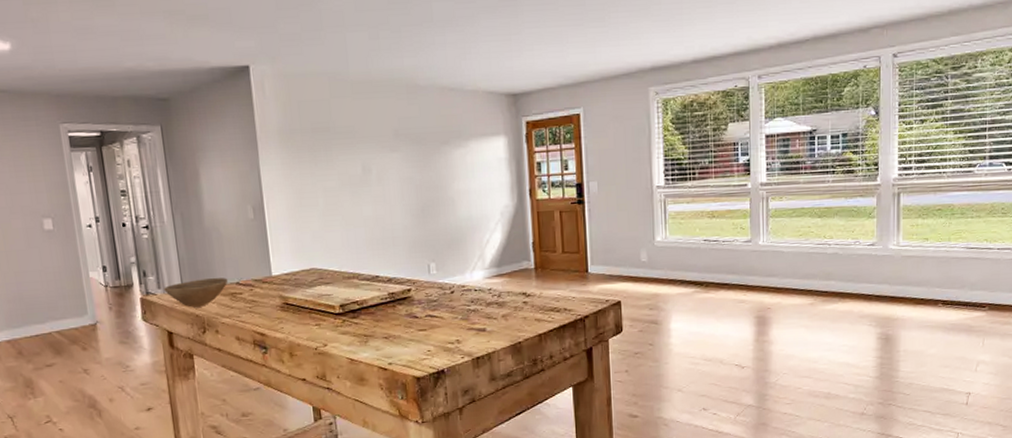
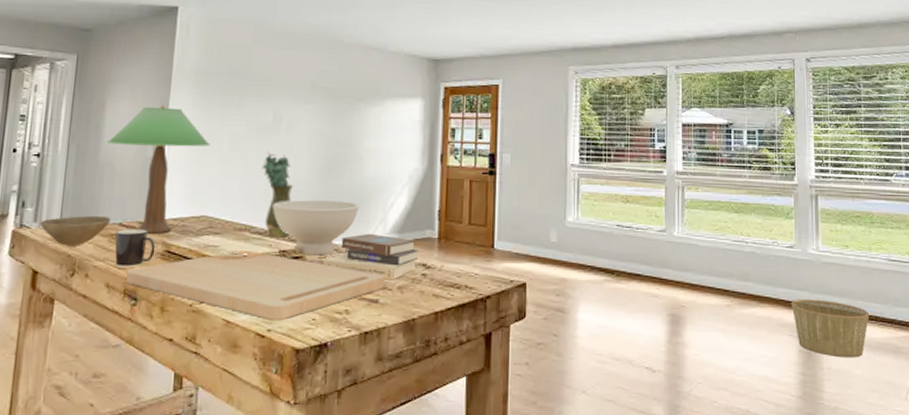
table lamp: none [208,167,308,290] -> present [107,104,211,234]
mug: none [234,286,275,323] -> present [114,229,156,269]
cutting board: none [252,296,491,355] -> present [126,251,386,320]
vase: none [359,202,396,282] -> present [262,151,293,238]
bowl: none [376,242,458,296] -> present [273,200,360,256]
books: none [430,269,518,311] -> present [323,233,419,280]
basket: none [871,290,946,341] -> present [791,299,870,358]

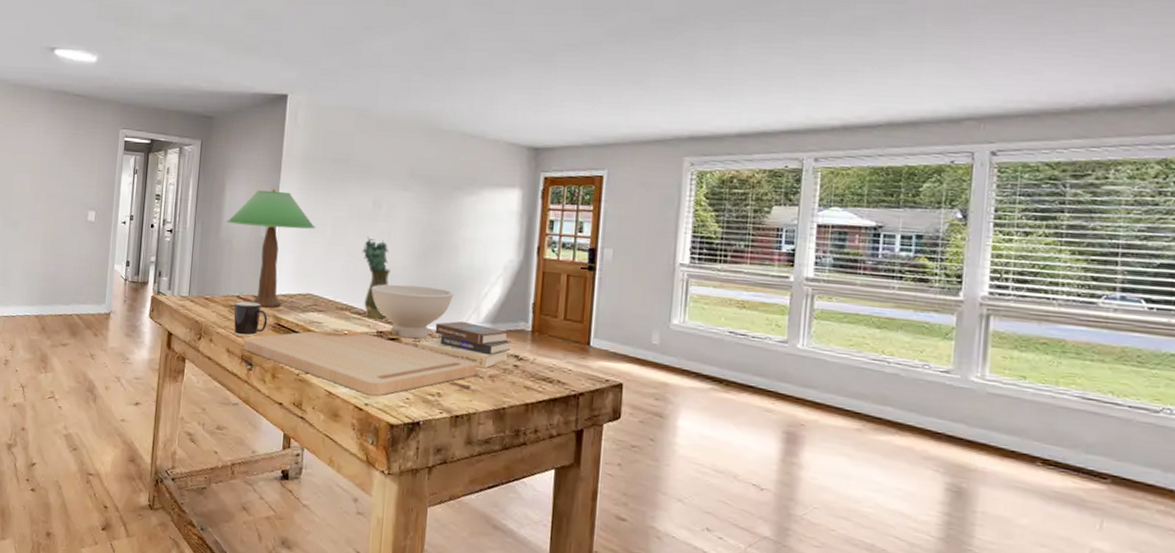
bowl: present [39,216,111,246] -> none [172,287,231,314]
basket: present [791,299,870,358] -> none [940,431,1048,506]

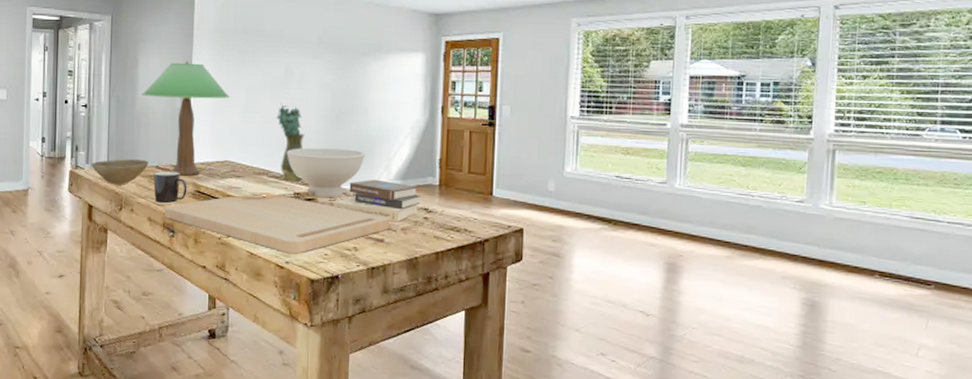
bowl: none [172,287,231,314] -> present [90,159,149,185]

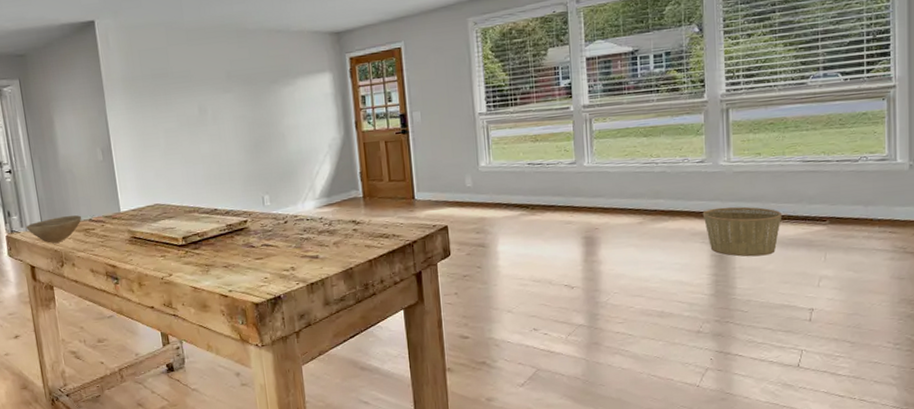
table lamp: present [142,60,231,176] -> none [62,113,150,225]
mug: present [152,171,187,206] -> none [87,221,124,256]
cutting board: present [164,192,390,254] -> none [104,228,323,283]
vase: present [276,103,304,182] -> none [197,141,233,215]
bowl: present [287,147,366,198] -> none [214,175,289,227]
books: present [333,179,421,222] -> none [265,200,348,238]
basket: none [796,253,884,313] -> present [702,206,783,257]

